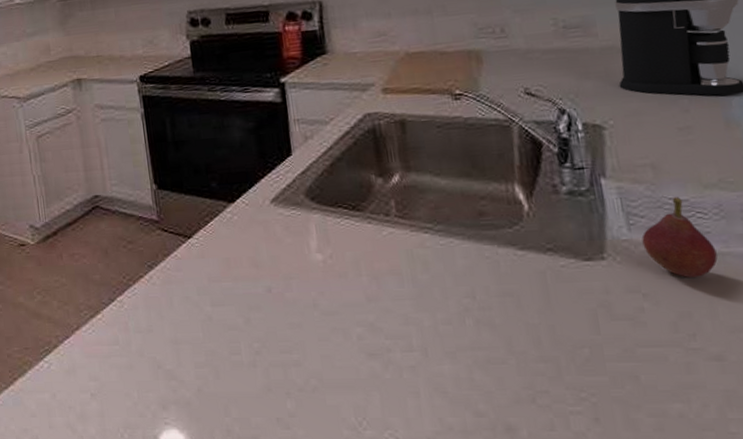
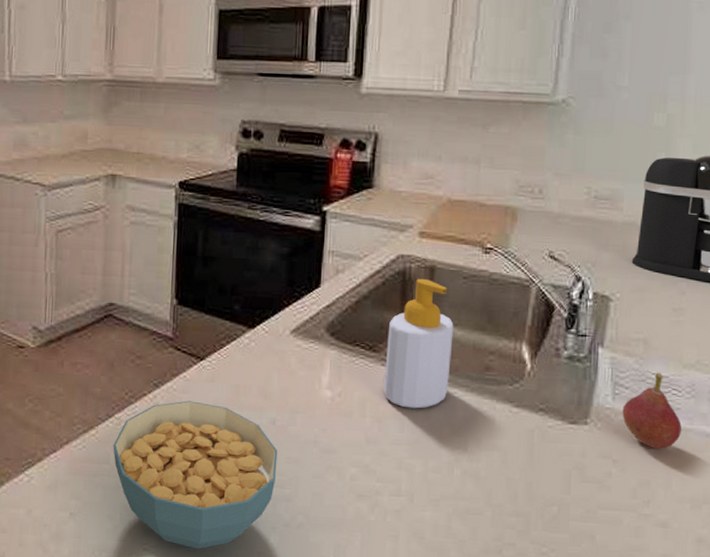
cereal bowl: none [120,278,282,420] -> present [113,401,278,550]
soap bottle: none [368,133,443,263] -> present [384,278,454,409]

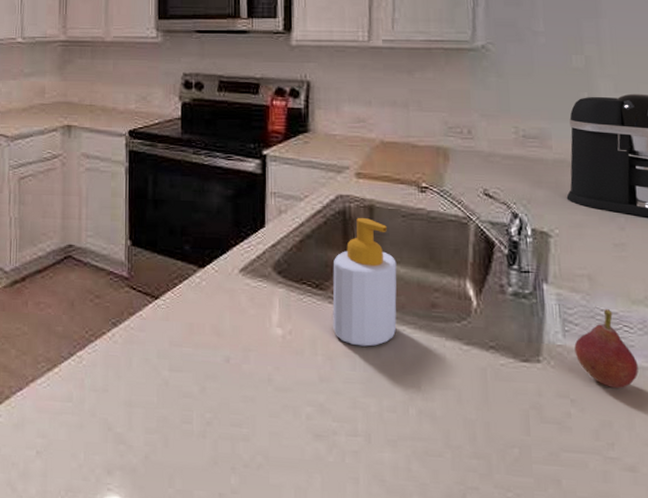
cereal bowl: present [113,401,278,550] -> none [75,339,234,490]

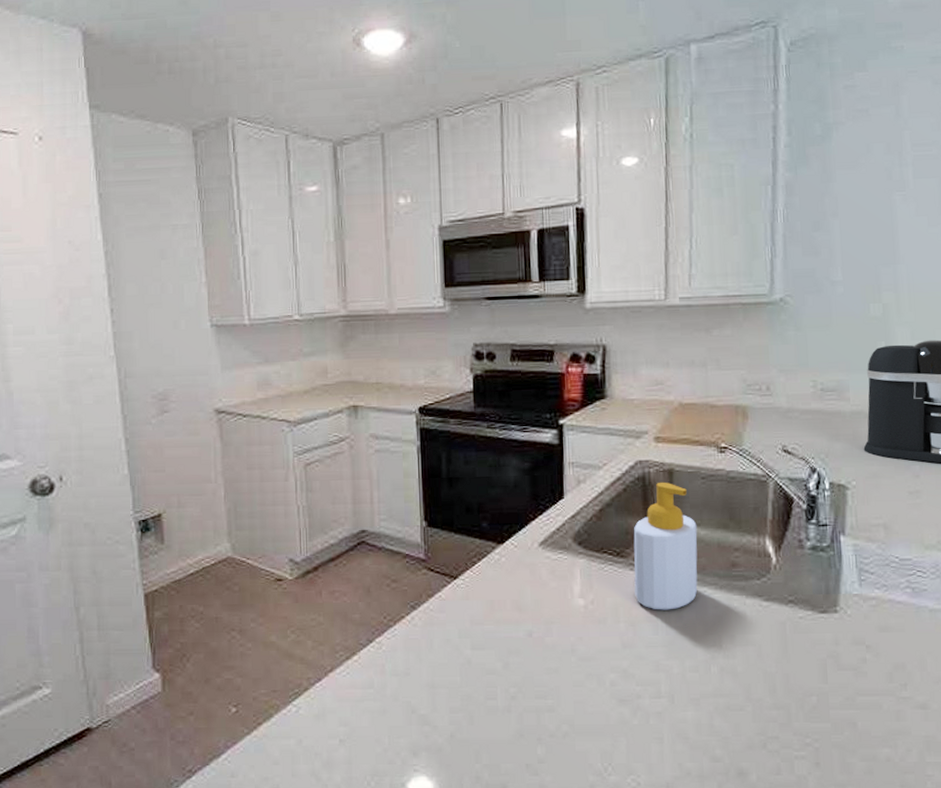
fruit: present [574,309,639,388] -> none [870,556,931,631]

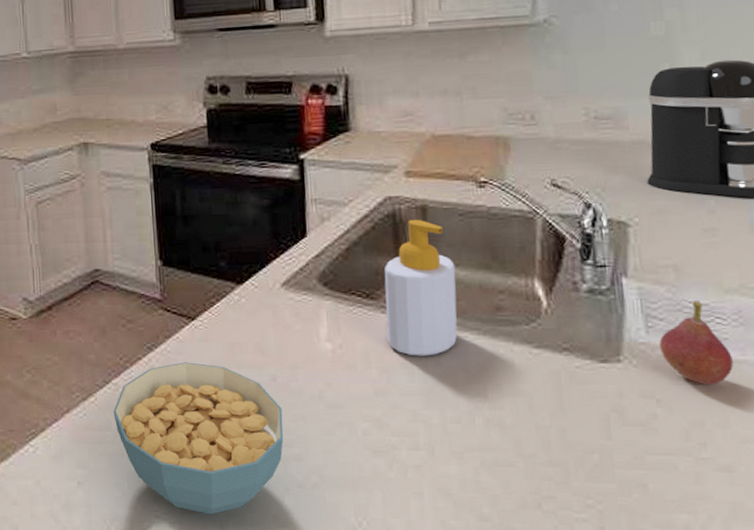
cereal bowl: none [376,620,538,767] -> present [113,362,284,515]
fruit: none [870,556,931,631] -> present [659,301,733,384]

